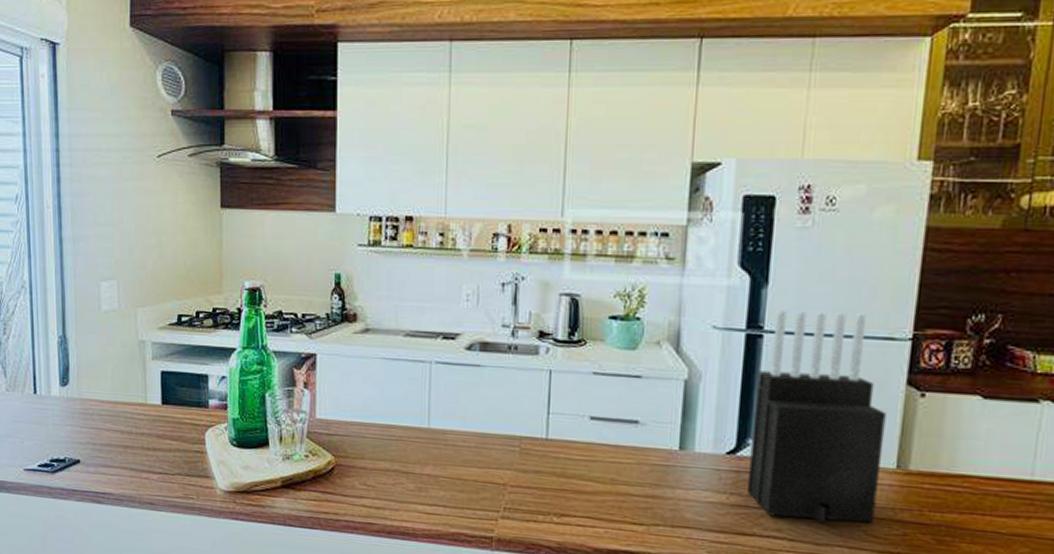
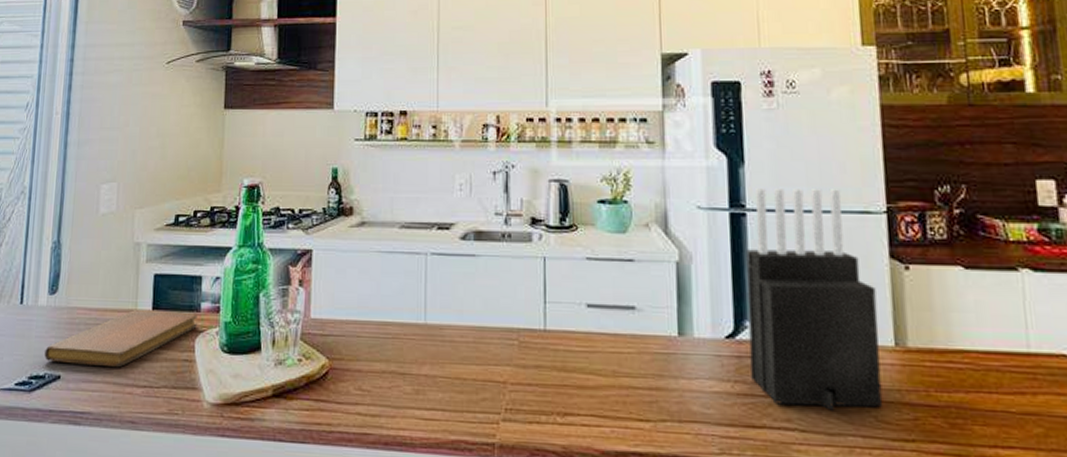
notebook: none [63,404,206,456] -> present [44,310,197,368]

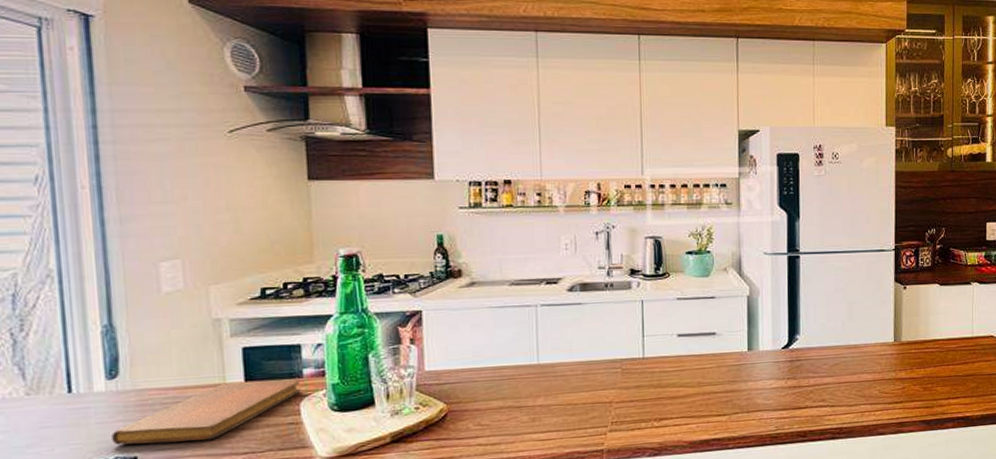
knife block: present [746,188,883,411] -> none [798,234,885,391]

